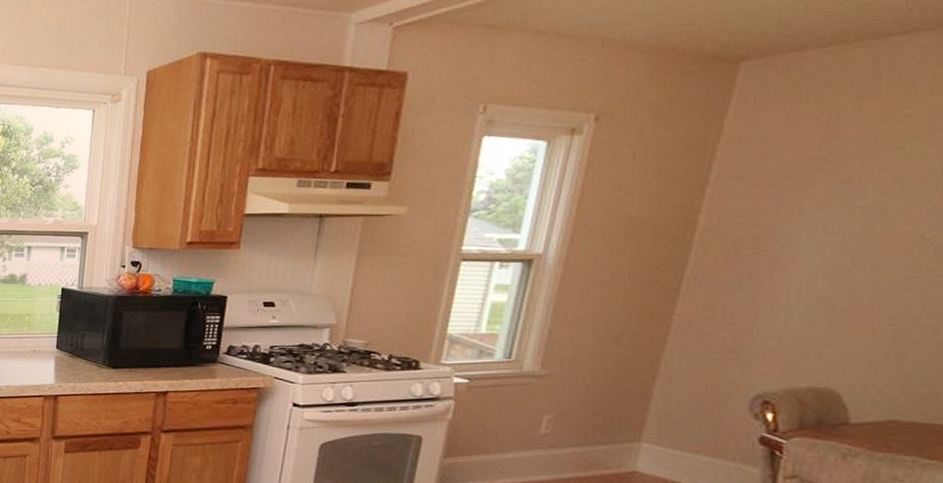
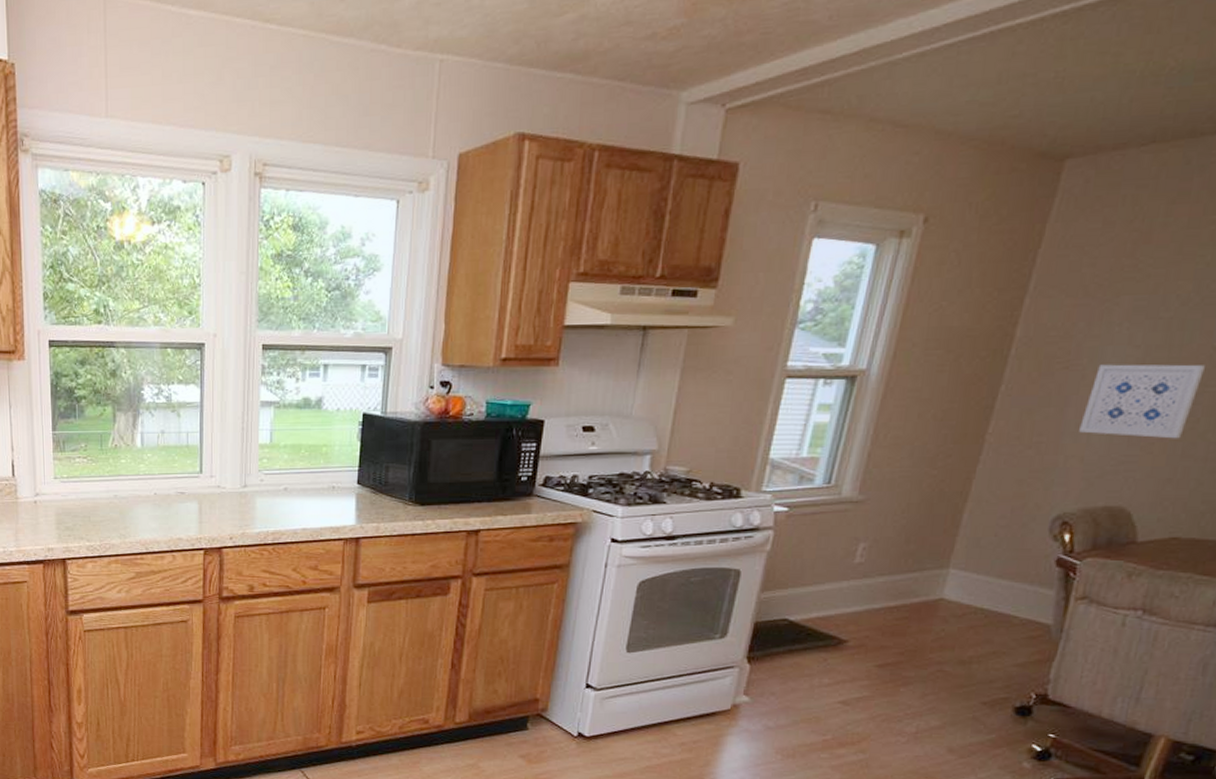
wall art: none [775,250,914,323] -> present [1079,364,1206,439]

